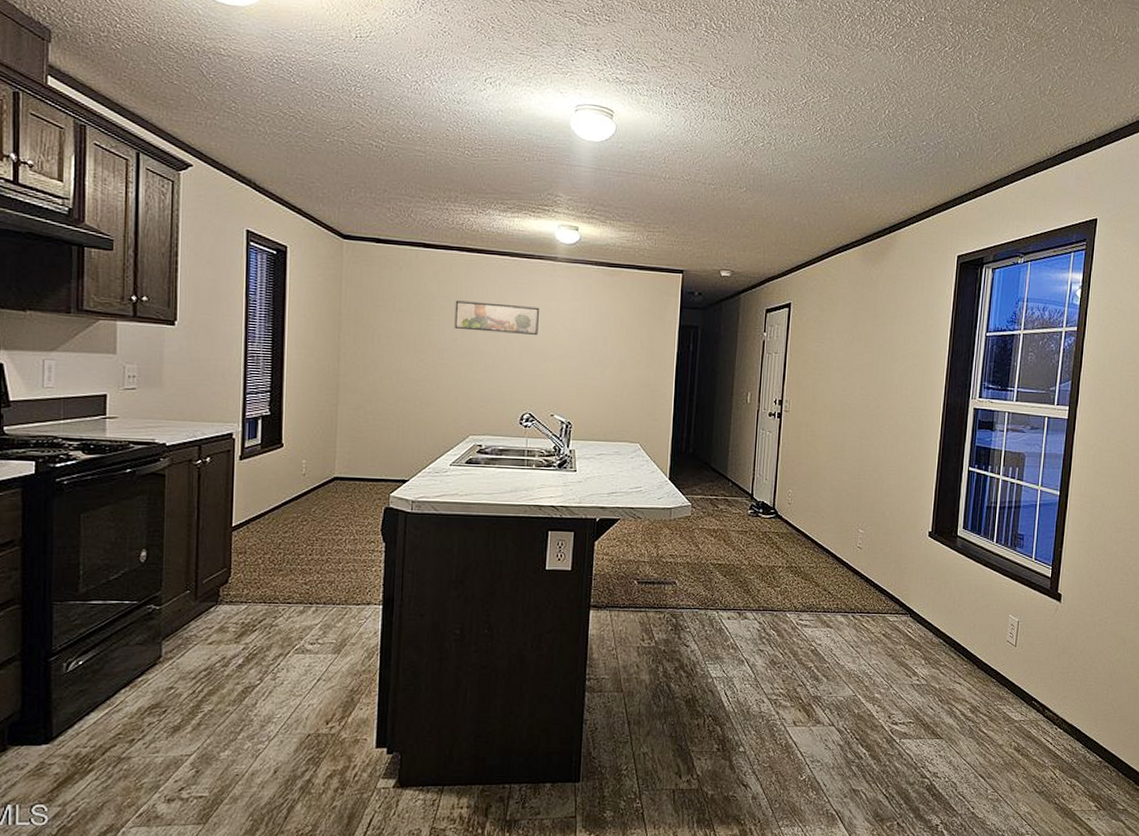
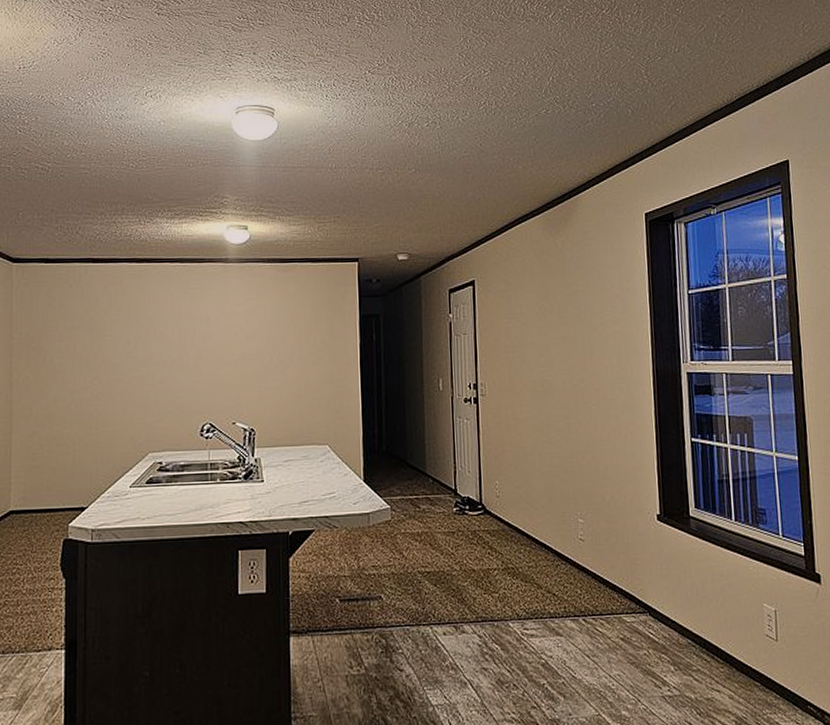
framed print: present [454,300,539,335] -> none [127,311,213,342]

